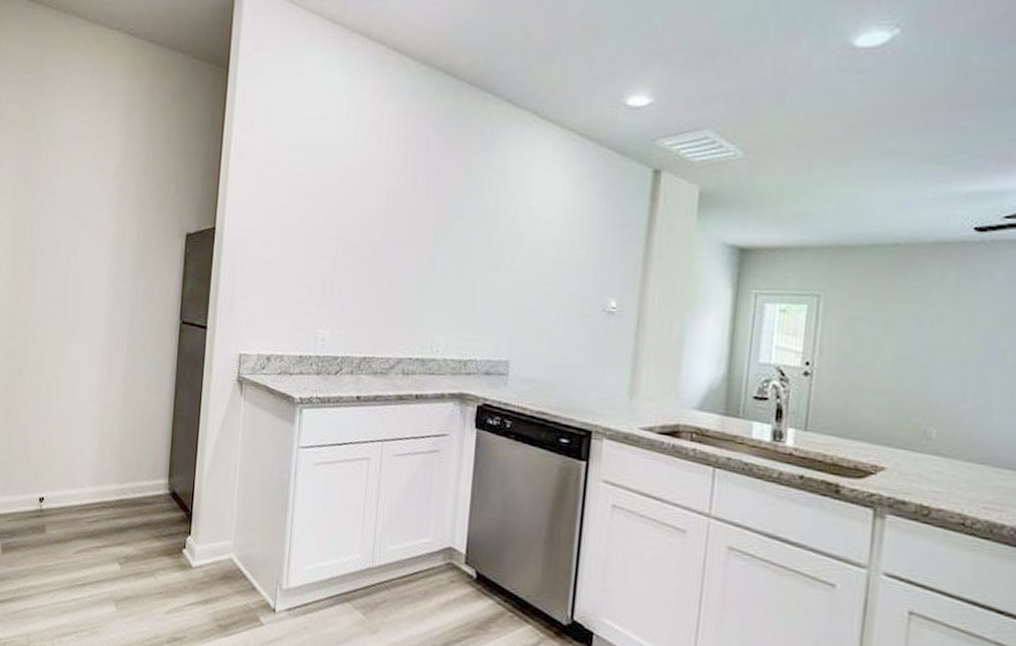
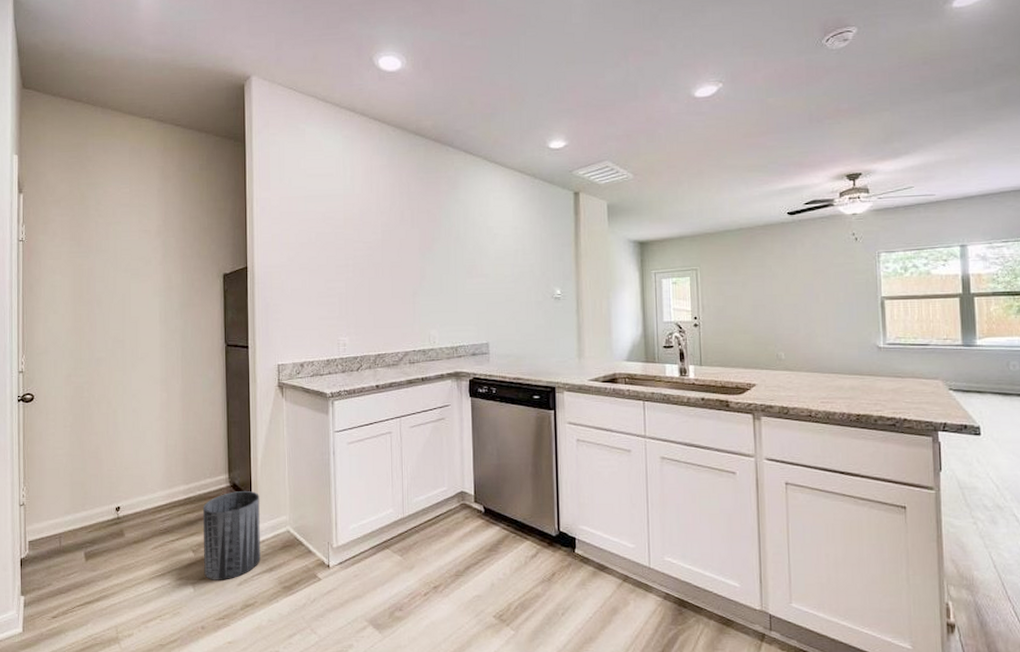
trash can: none [130,501,202,605] -> present [203,491,261,580]

